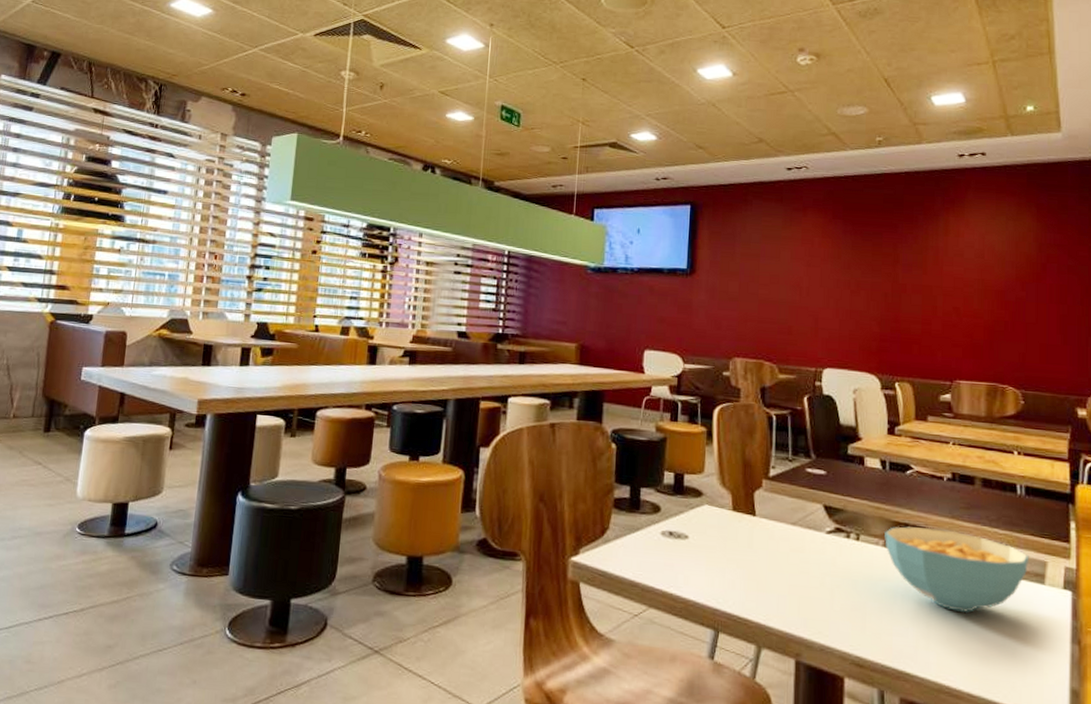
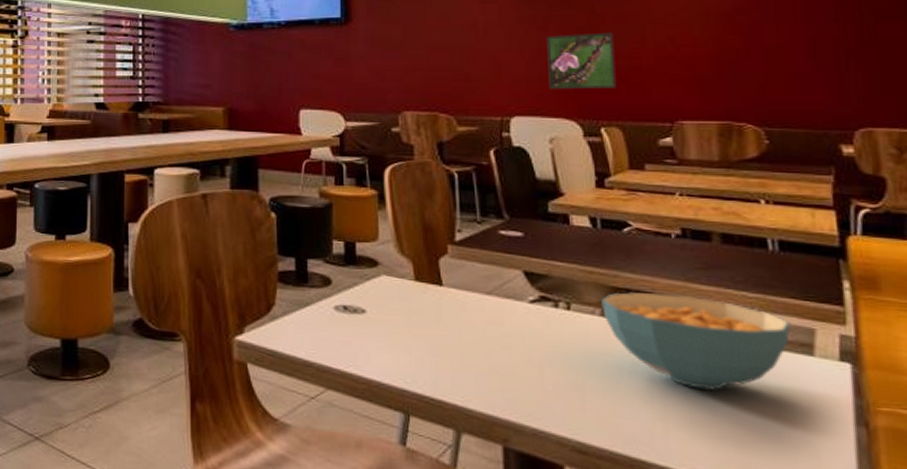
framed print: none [856,299,912,349] -> present [546,32,617,90]

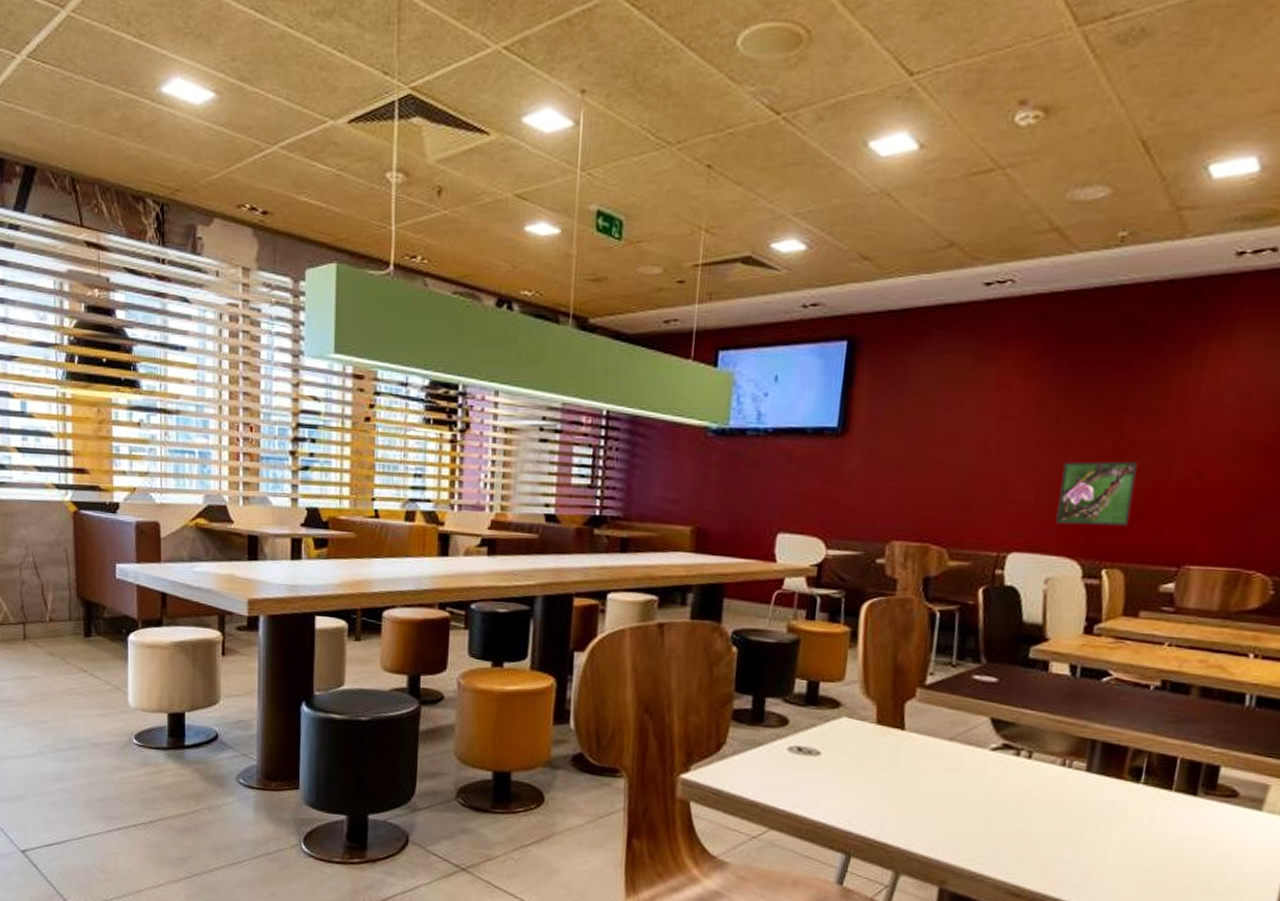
cereal bowl: present [601,292,792,390] -> none [1063,742,1248,841]

